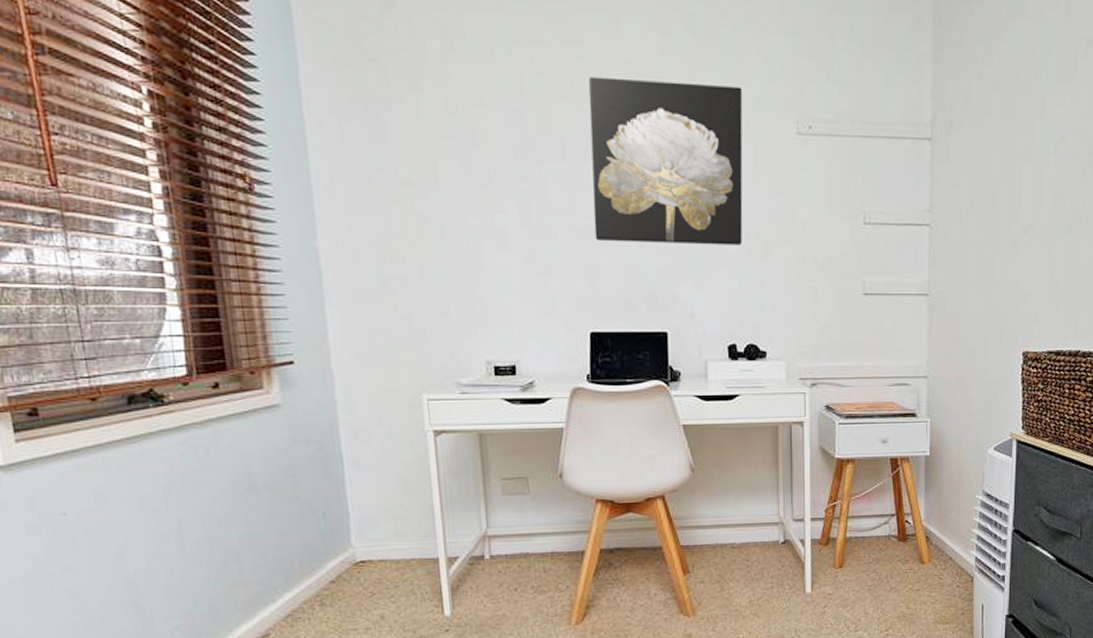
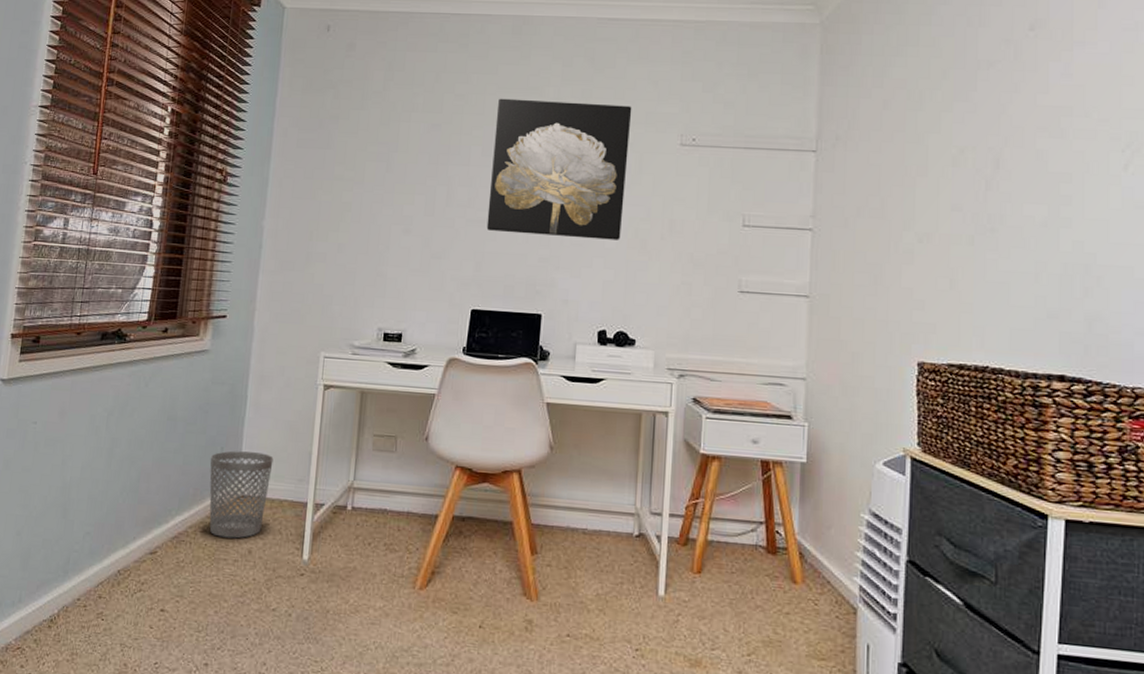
wastebasket: none [311,513,391,608] -> present [209,450,274,539]

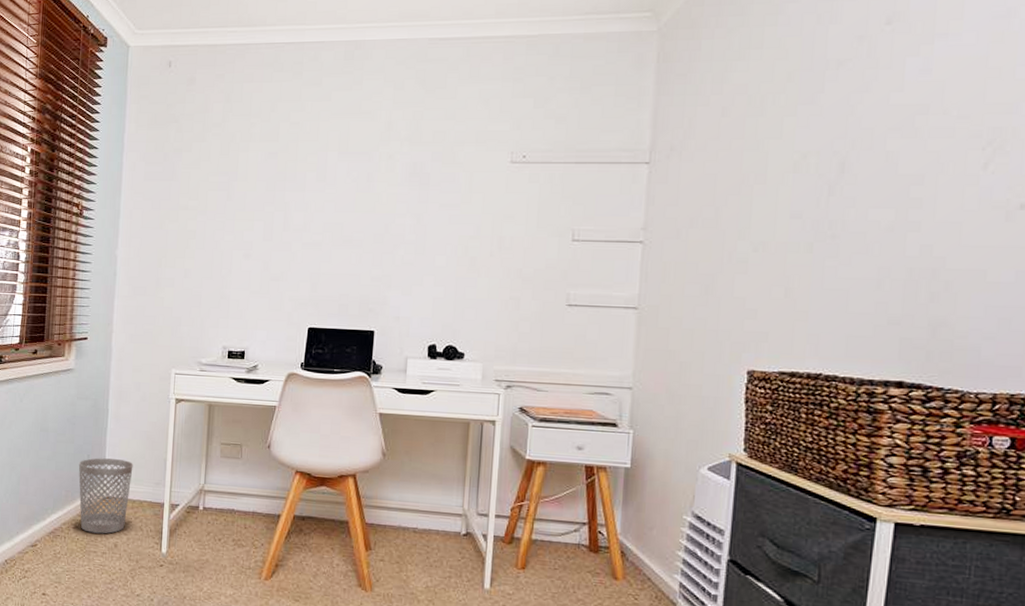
wall art: present [486,98,632,240] -> none [322,124,463,258]

